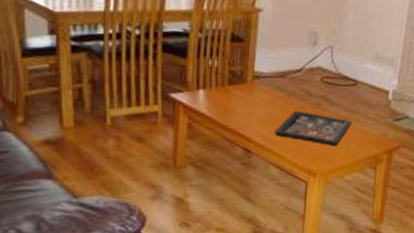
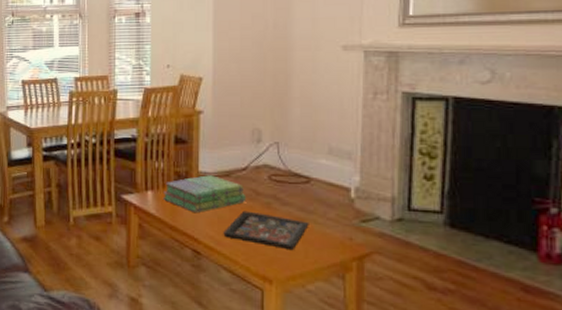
stack of books: none [215,75,299,112] -> present [162,175,247,212]

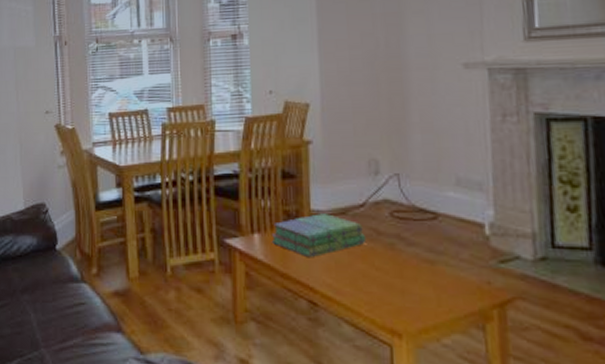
decorative tray: present [223,210,309,251] -> none [342,253,440,299]

